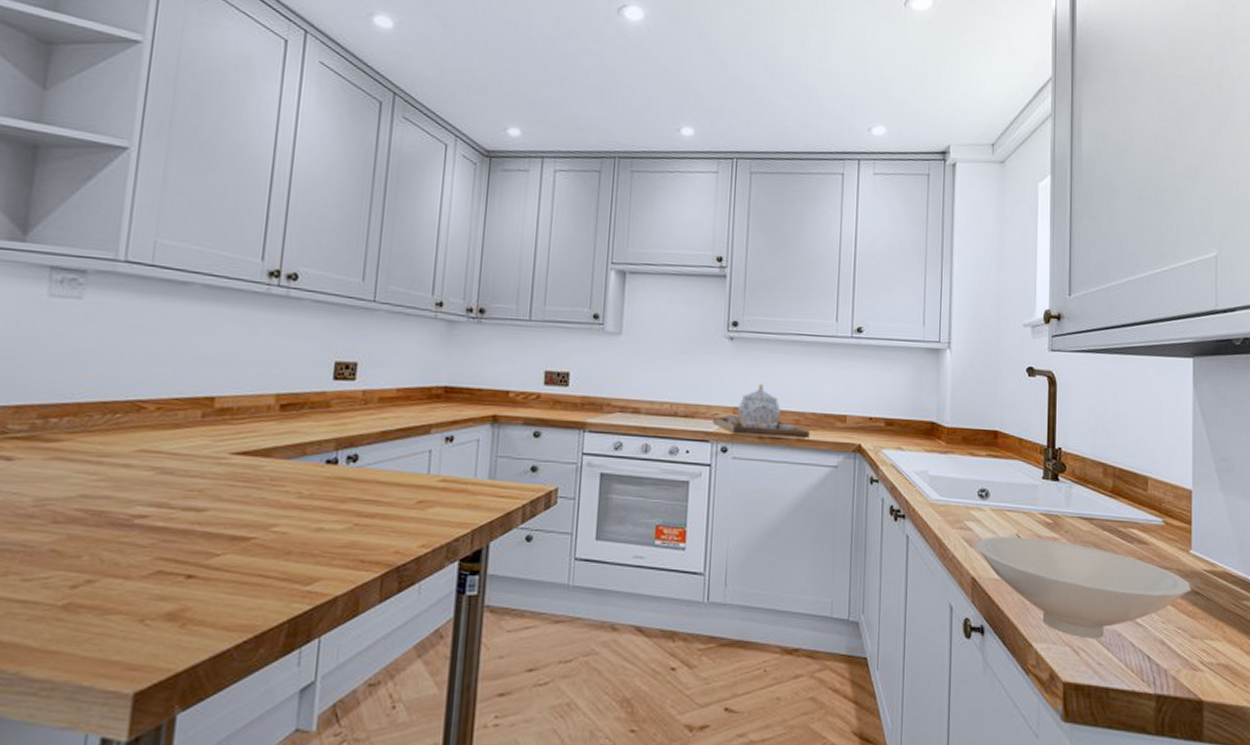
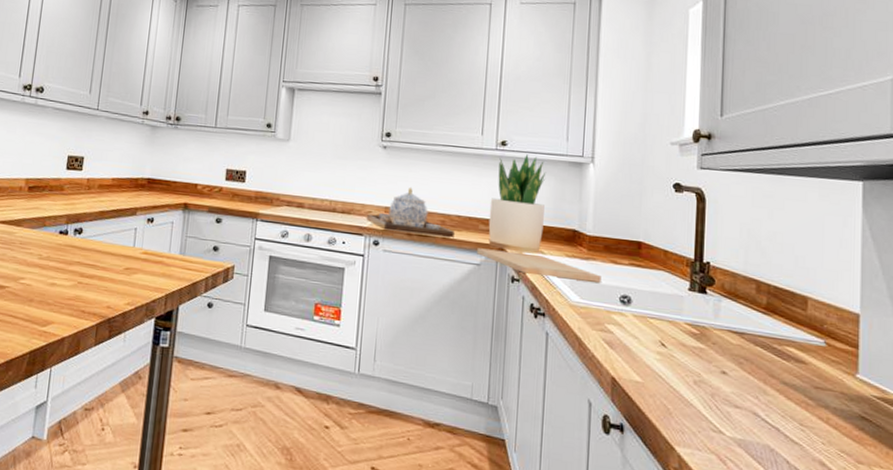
cutting board: none [834,448,960,477] -> present [477,248,601,283]
planter: none [845,341,904,451] -> present [488,154,547,254]
bowl: present [975,536,1191,639] -> none [615,341,857,451]

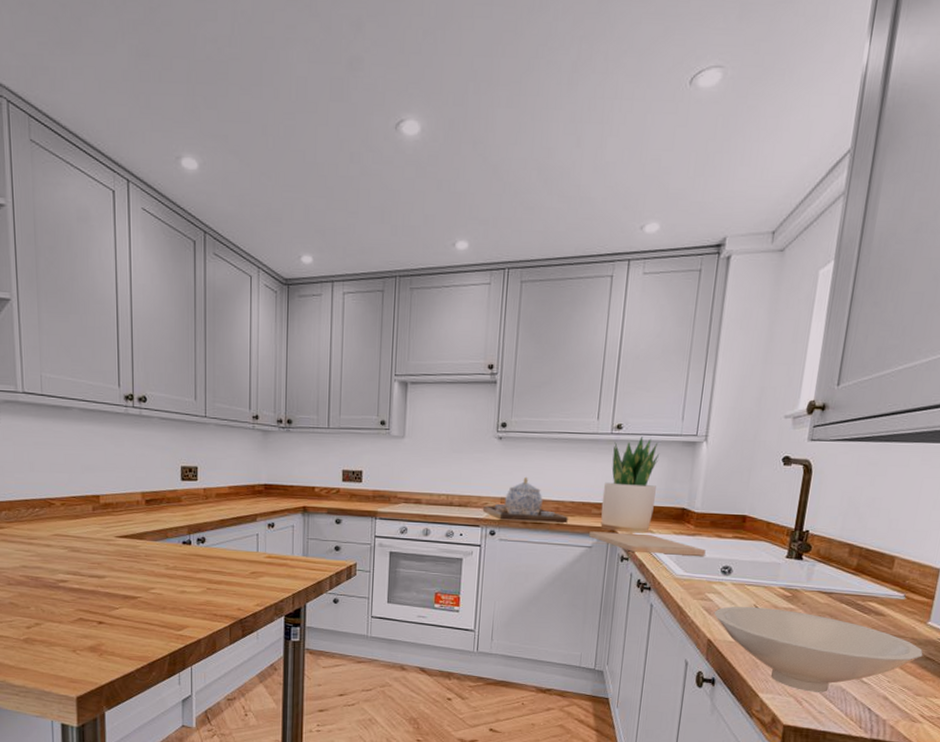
bowl: none [615,341,857,451] -> present [713,606,923,693]

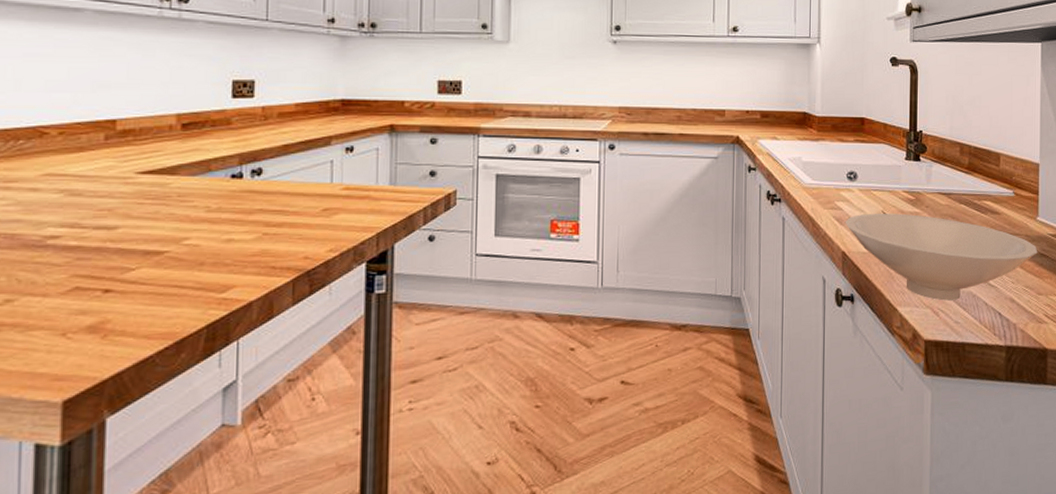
tea set: present [483,476,568,524] -> none [601,83,691,134]
cutting board: present [589,531,706,556] -> none [714,140,830,162]
planter: present [600,436,660,534] -> none [724,39,777,141]

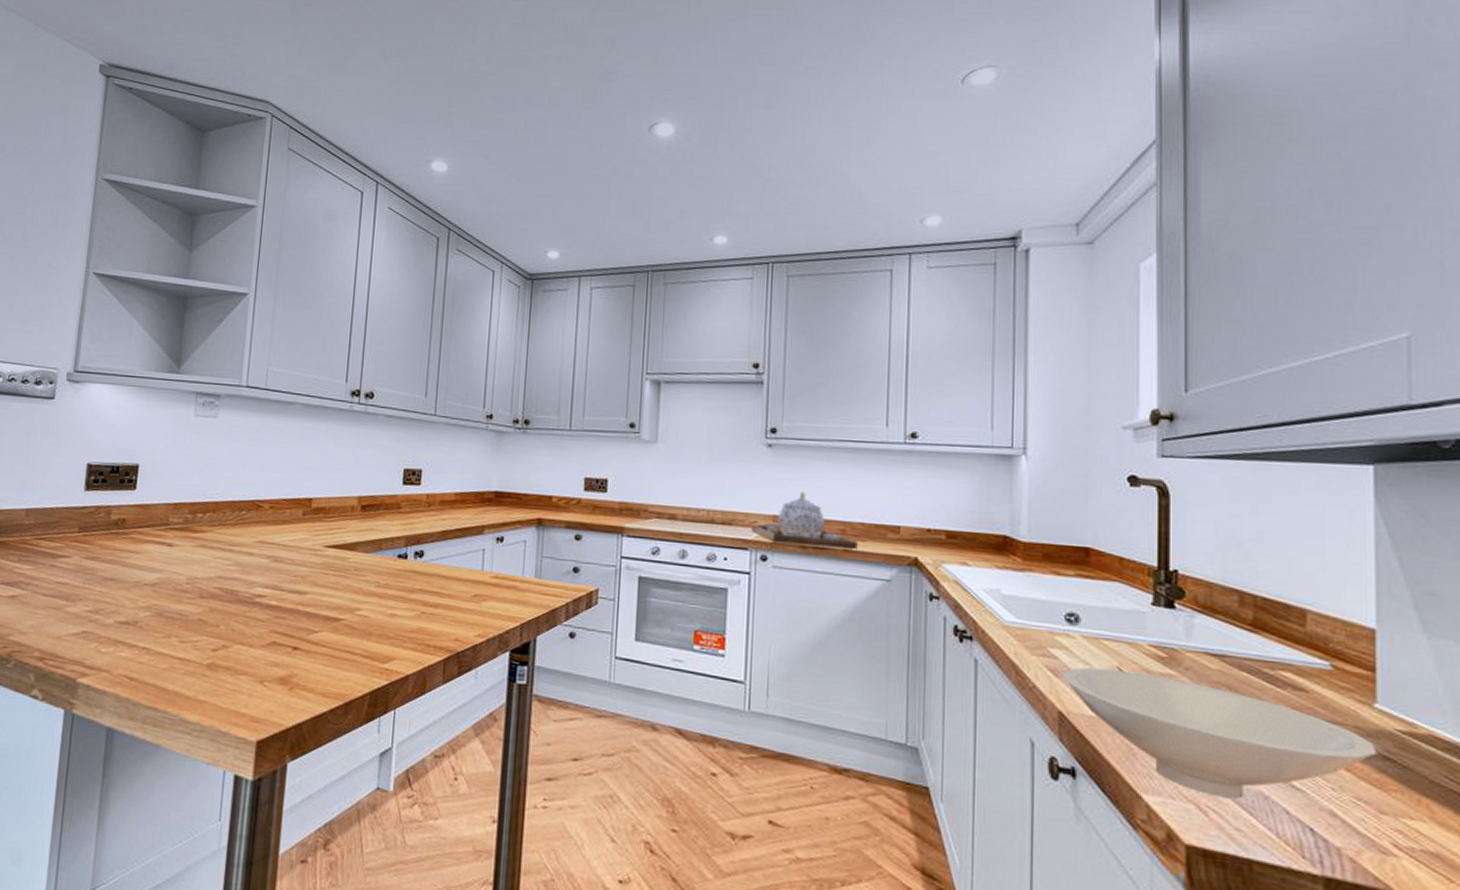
tea set: none [601,83,691,134] -> present [752,491,858,550]

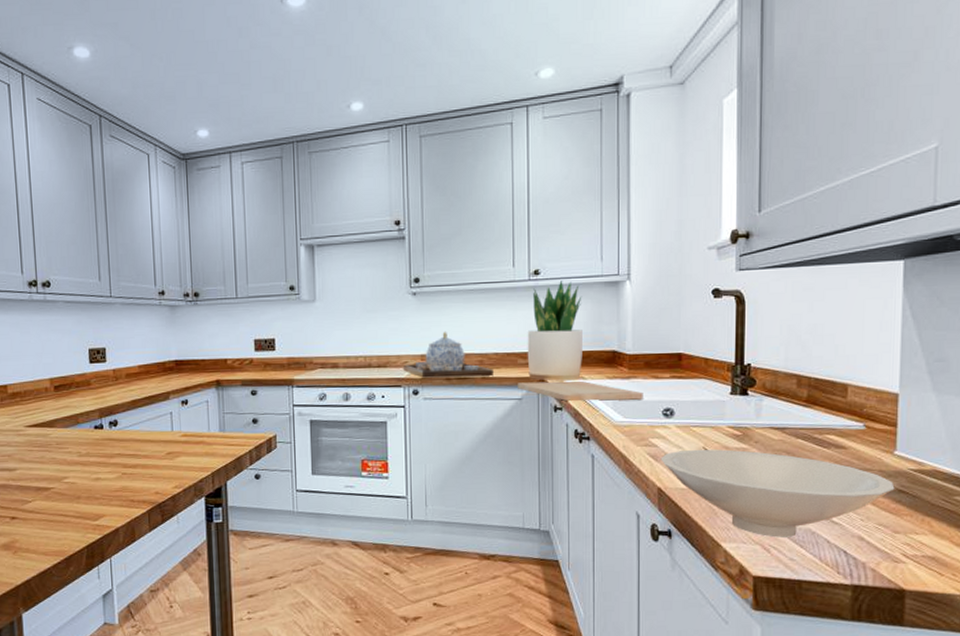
cutting board: none [886,560,1041,598] -> present [518,381,643,402]
planter: none [899,447,968,566] -> present [527,280,582,381]

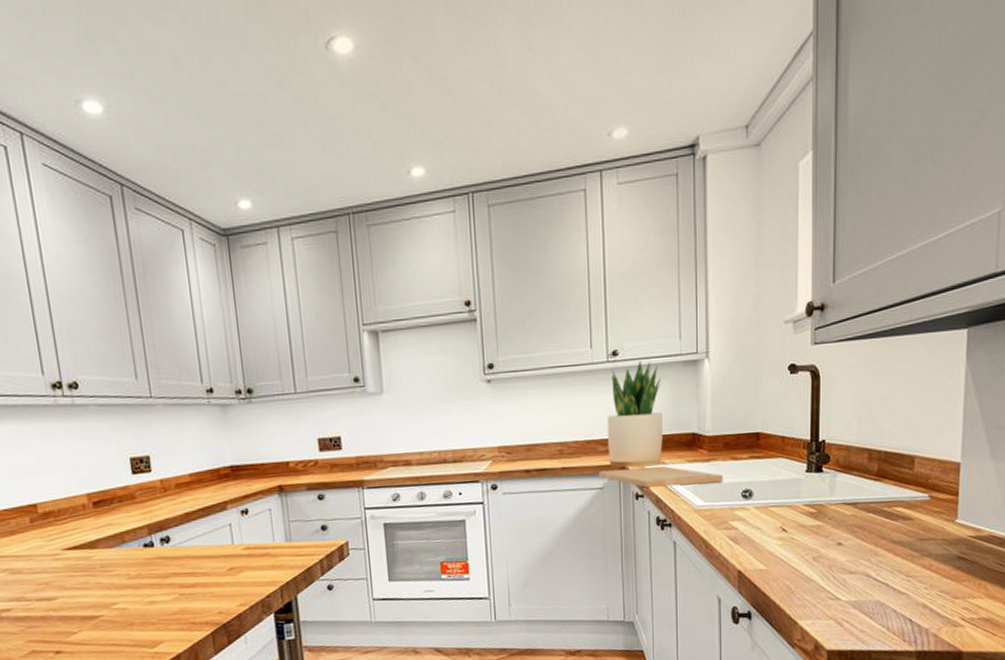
tea set: present [404,331,494,379] -> none [481,420,574,472]
bowl: present [660,449,895,538] -> none [740,527,955,612]

